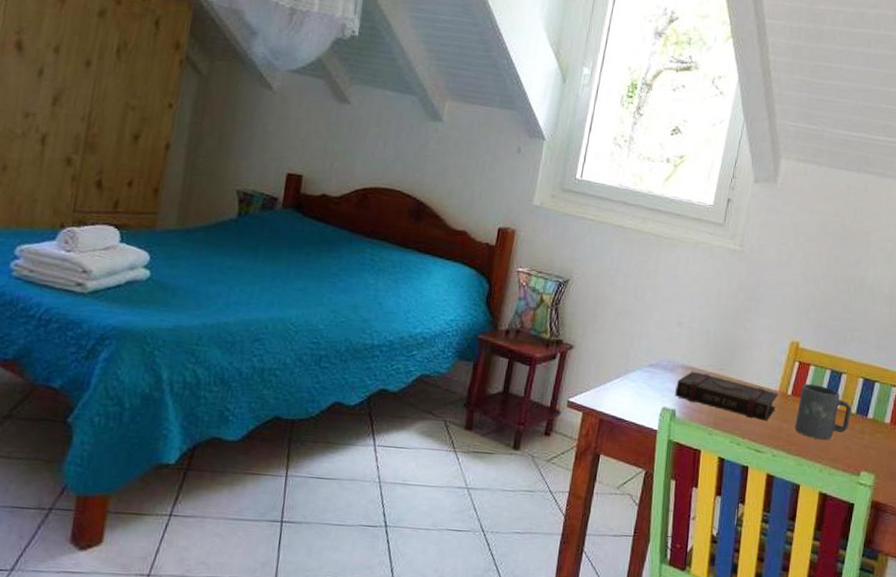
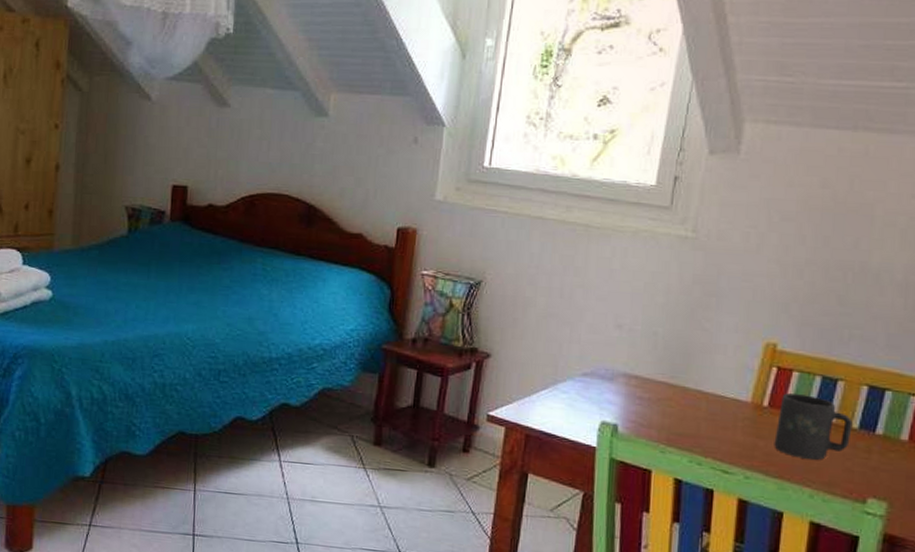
book: present [675,371,778,422] -> none [616,380,750,438]

